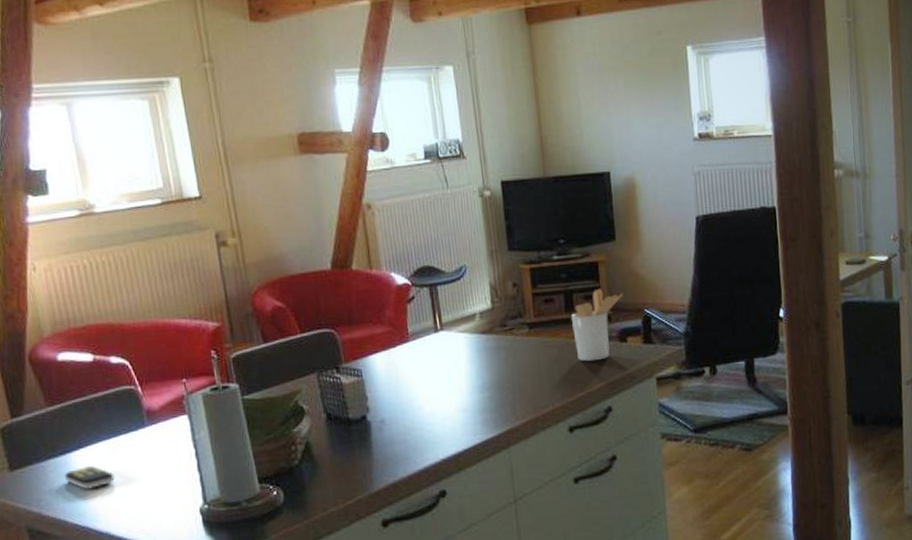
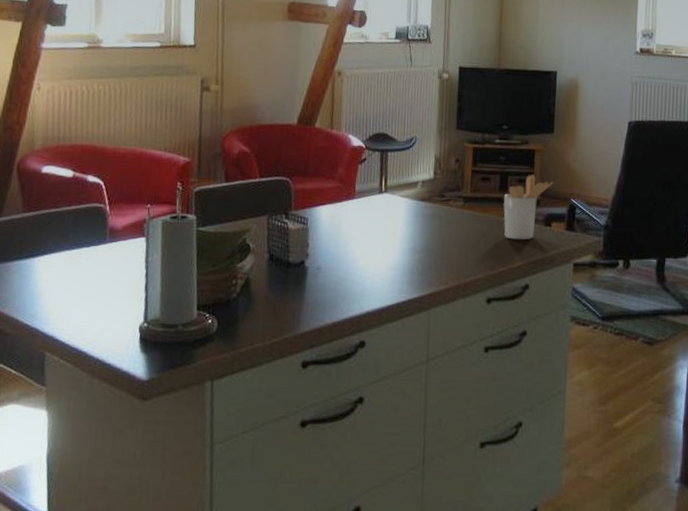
remote control: present [65,465,115,490] -> none [25,271,70,294]

